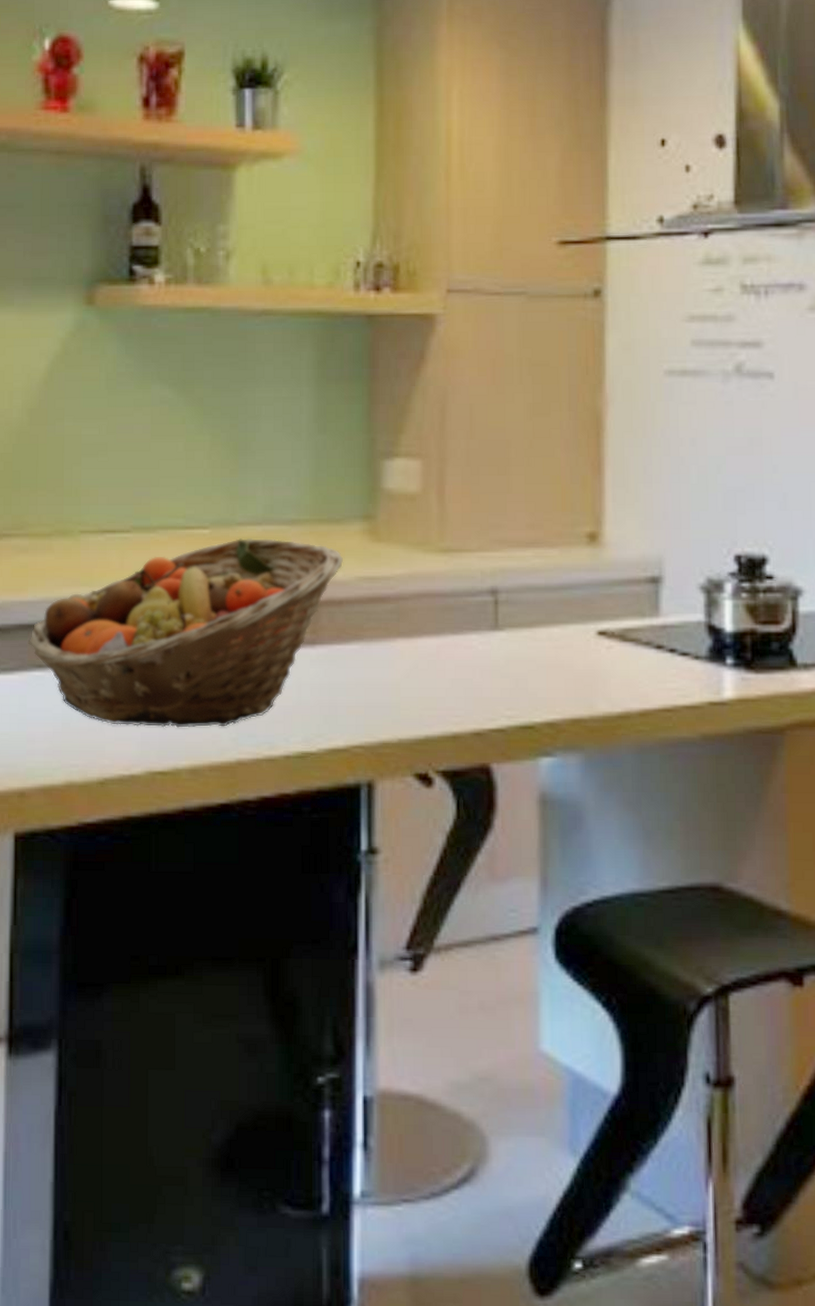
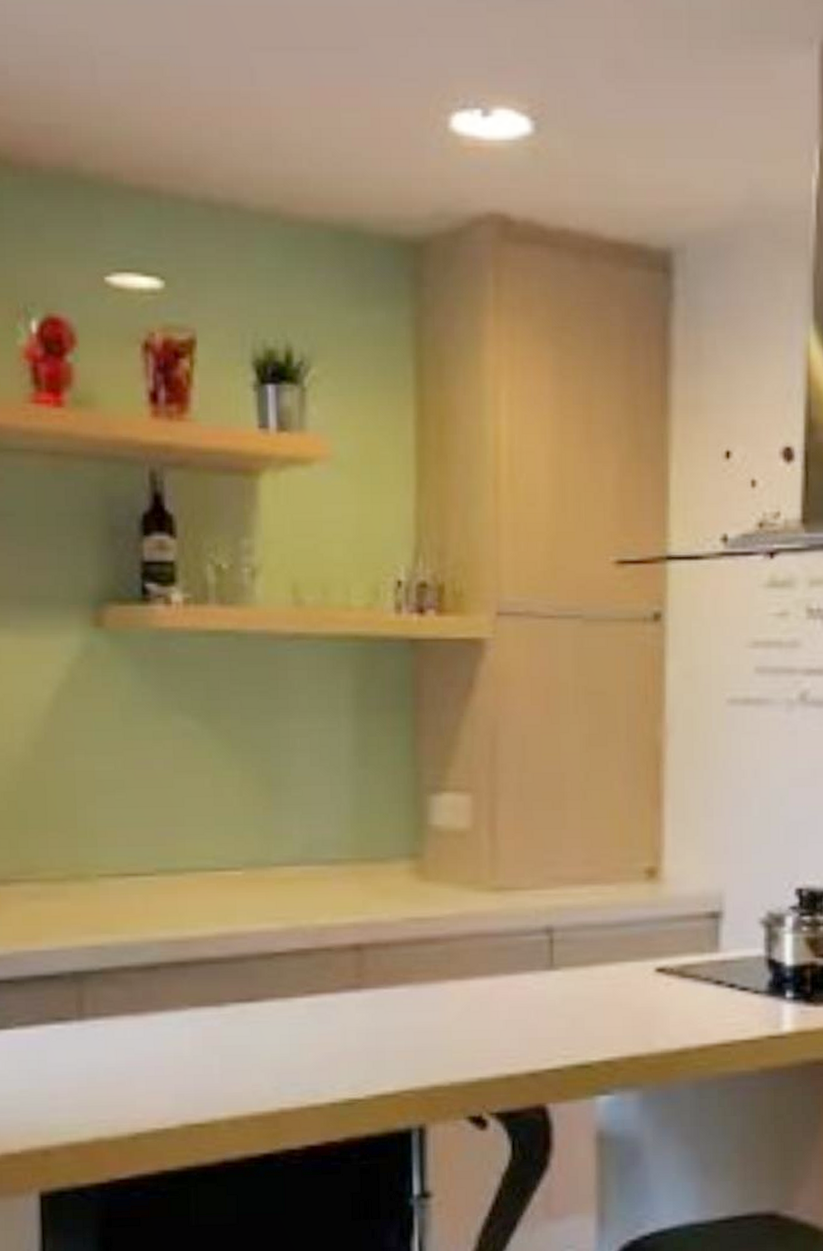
fruit basket: present [29,537,344,728] -> none [45,879,390,1079]

